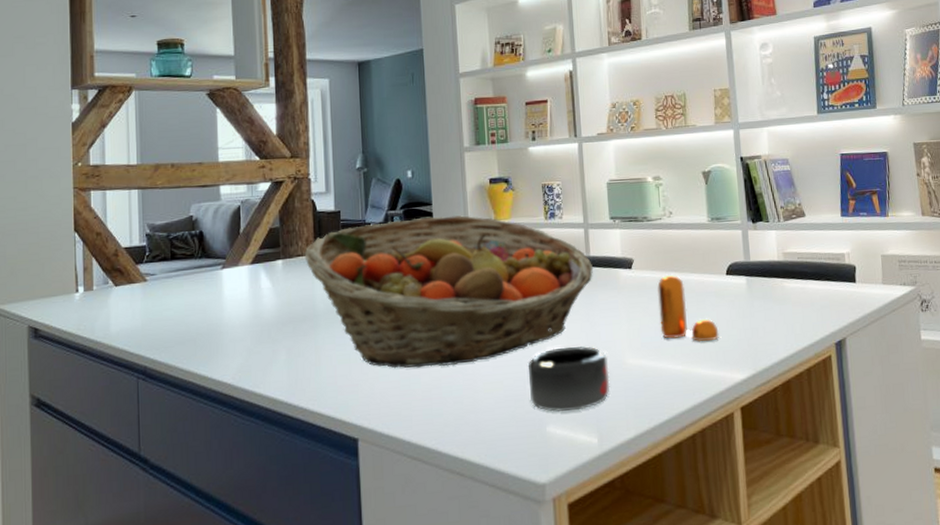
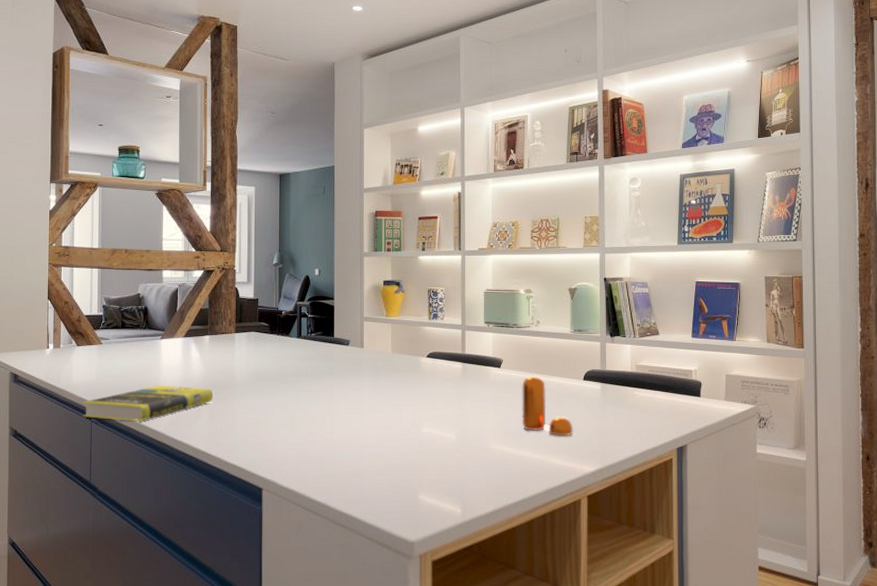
book: none [125,323,292,374] -> present [83,385,214,421]
fruit basket: present [304,215,594,369] -> none [227,309,468,435]
mug: present [528,346,610,412] -> none [406,429,475,483]

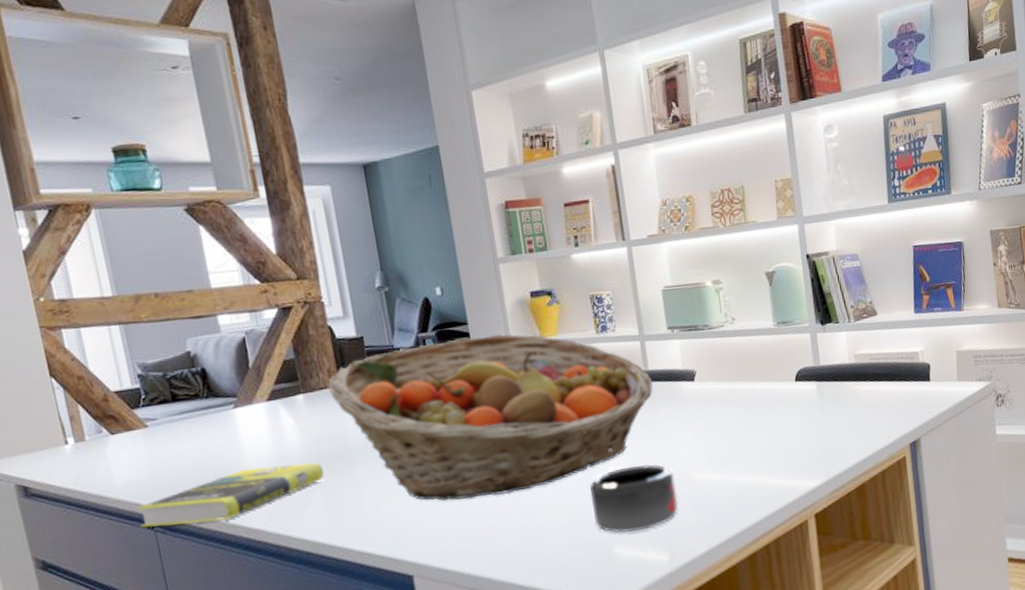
fruit basket: none [227,309,468,435] -> present [327,333,654,502]
mug: none [406,429,475,483] -> present [589,464,679,533]
pepper shaker: present [522,375,573,436] -> none [723,384,790,453]

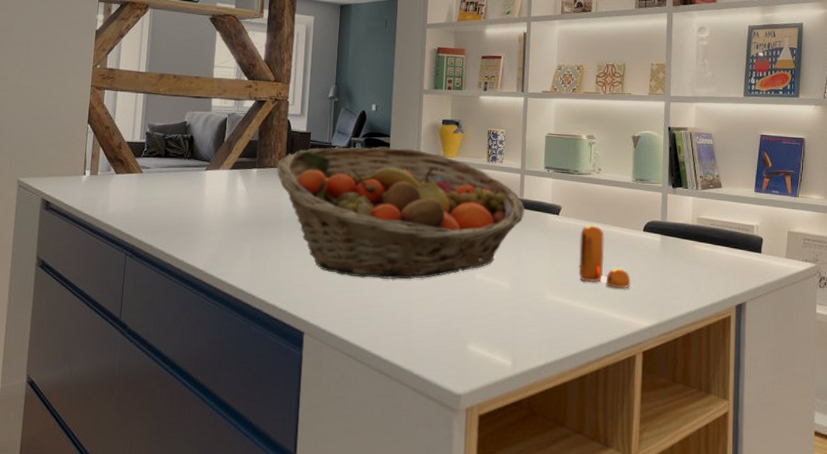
book: present [137,462,325,528] -> none [117,218,258,256]
mug: present [589,464,679,533] -> none [456,276,529,333]
pepper shaker: none [723,384,790,453] -> present [578,224,631,289]

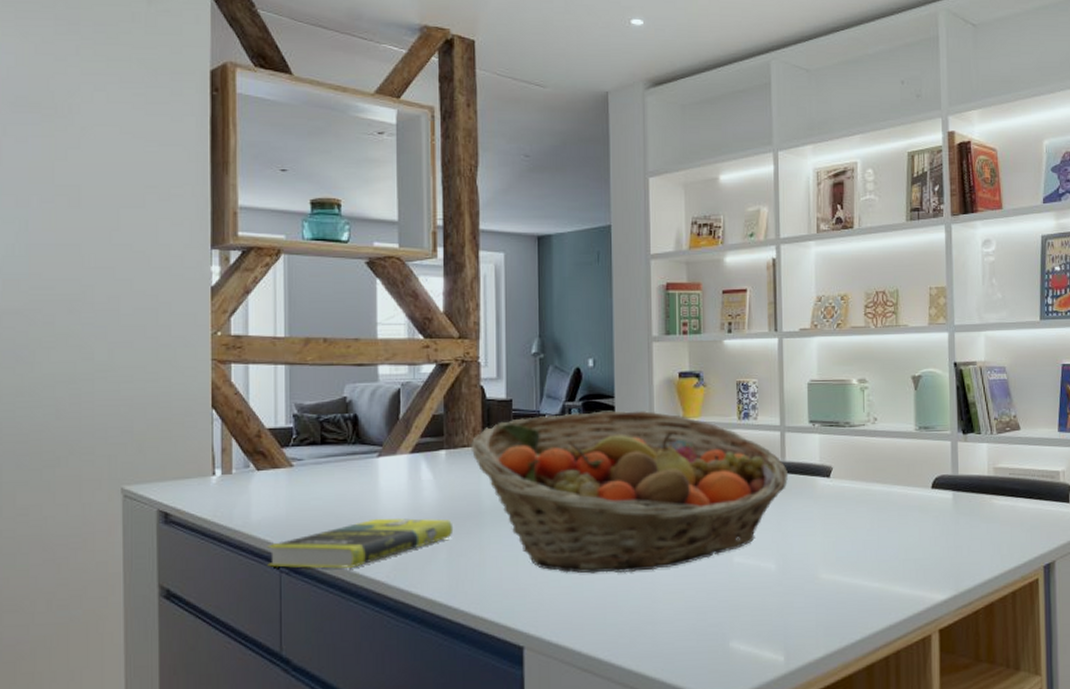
book: none [117,218,258,256] -> present [267,518,454,569]
pepper shaker: present [578,224,631,289] -> none [857,485,920,559]

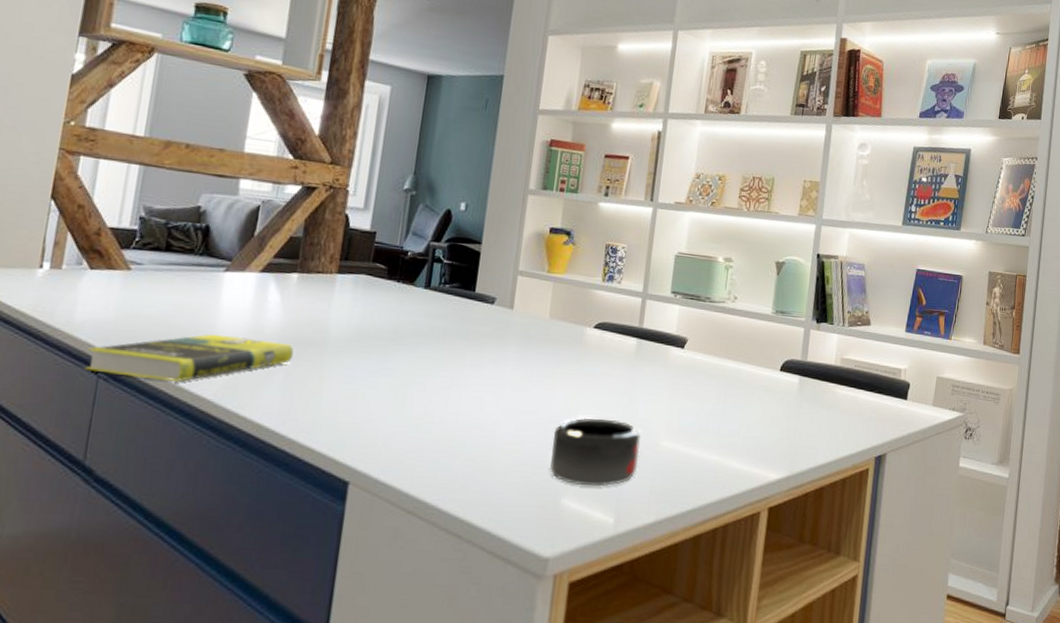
fruit basket: present [470,410,789,574] -> none [325,251,644,420]
mug: none [712,558,800,626] -> present [549,418,641,486]

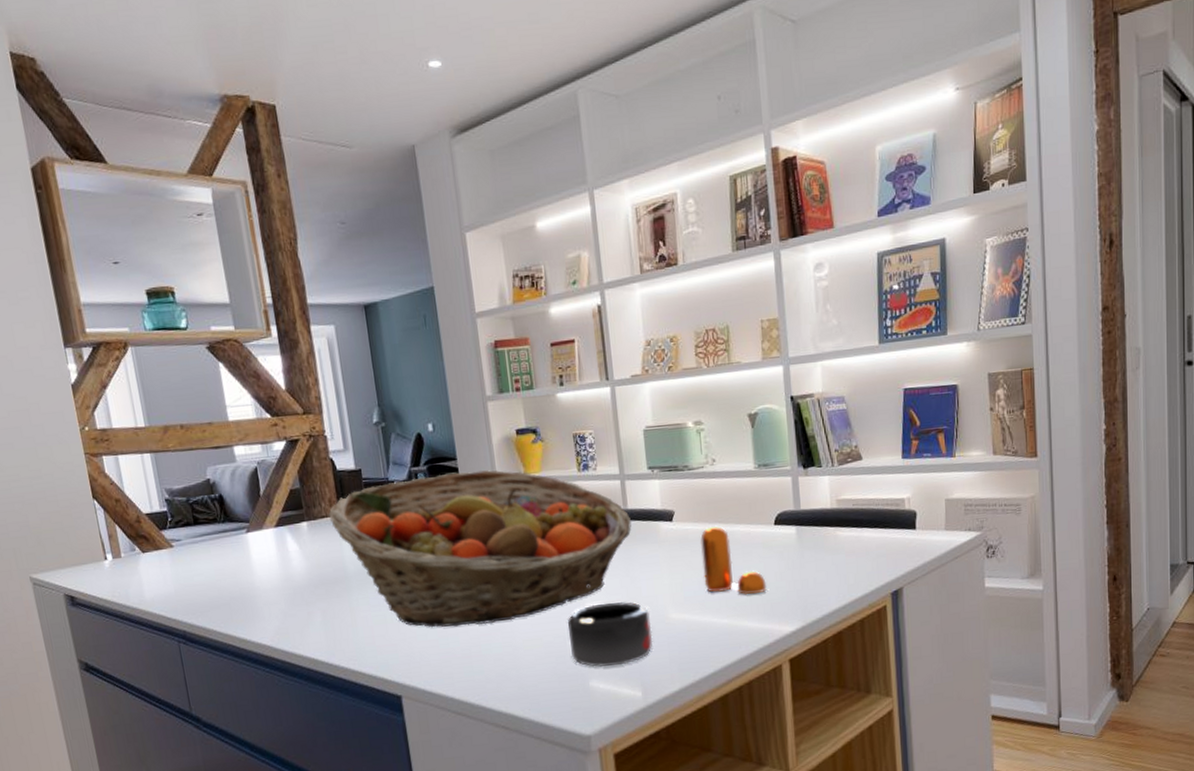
book: present [85,333,294,382] -> none [163,586,325,638]
fruit basket: none [325,251,644,420] -> present [328,469,632,628]
pepper shaker: none [702,360,762,436] -> present [700,525,767,595]

